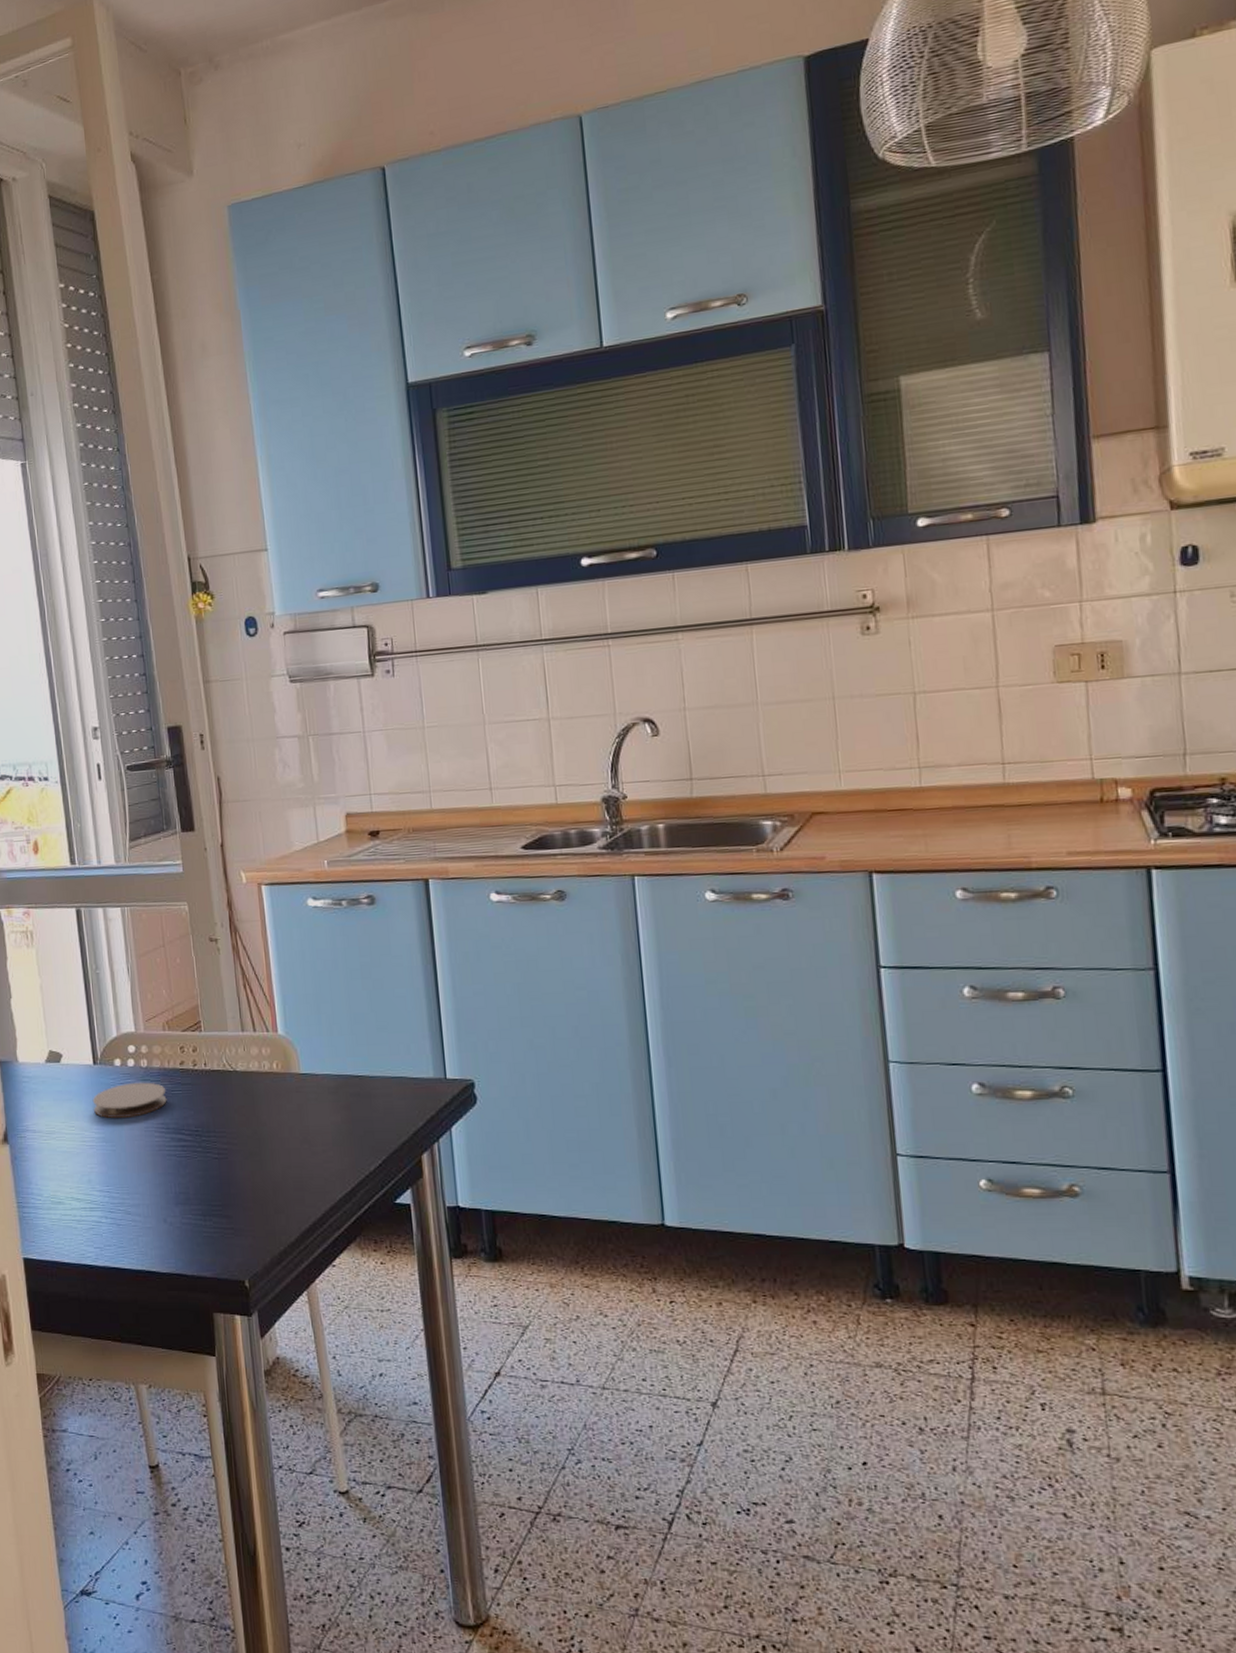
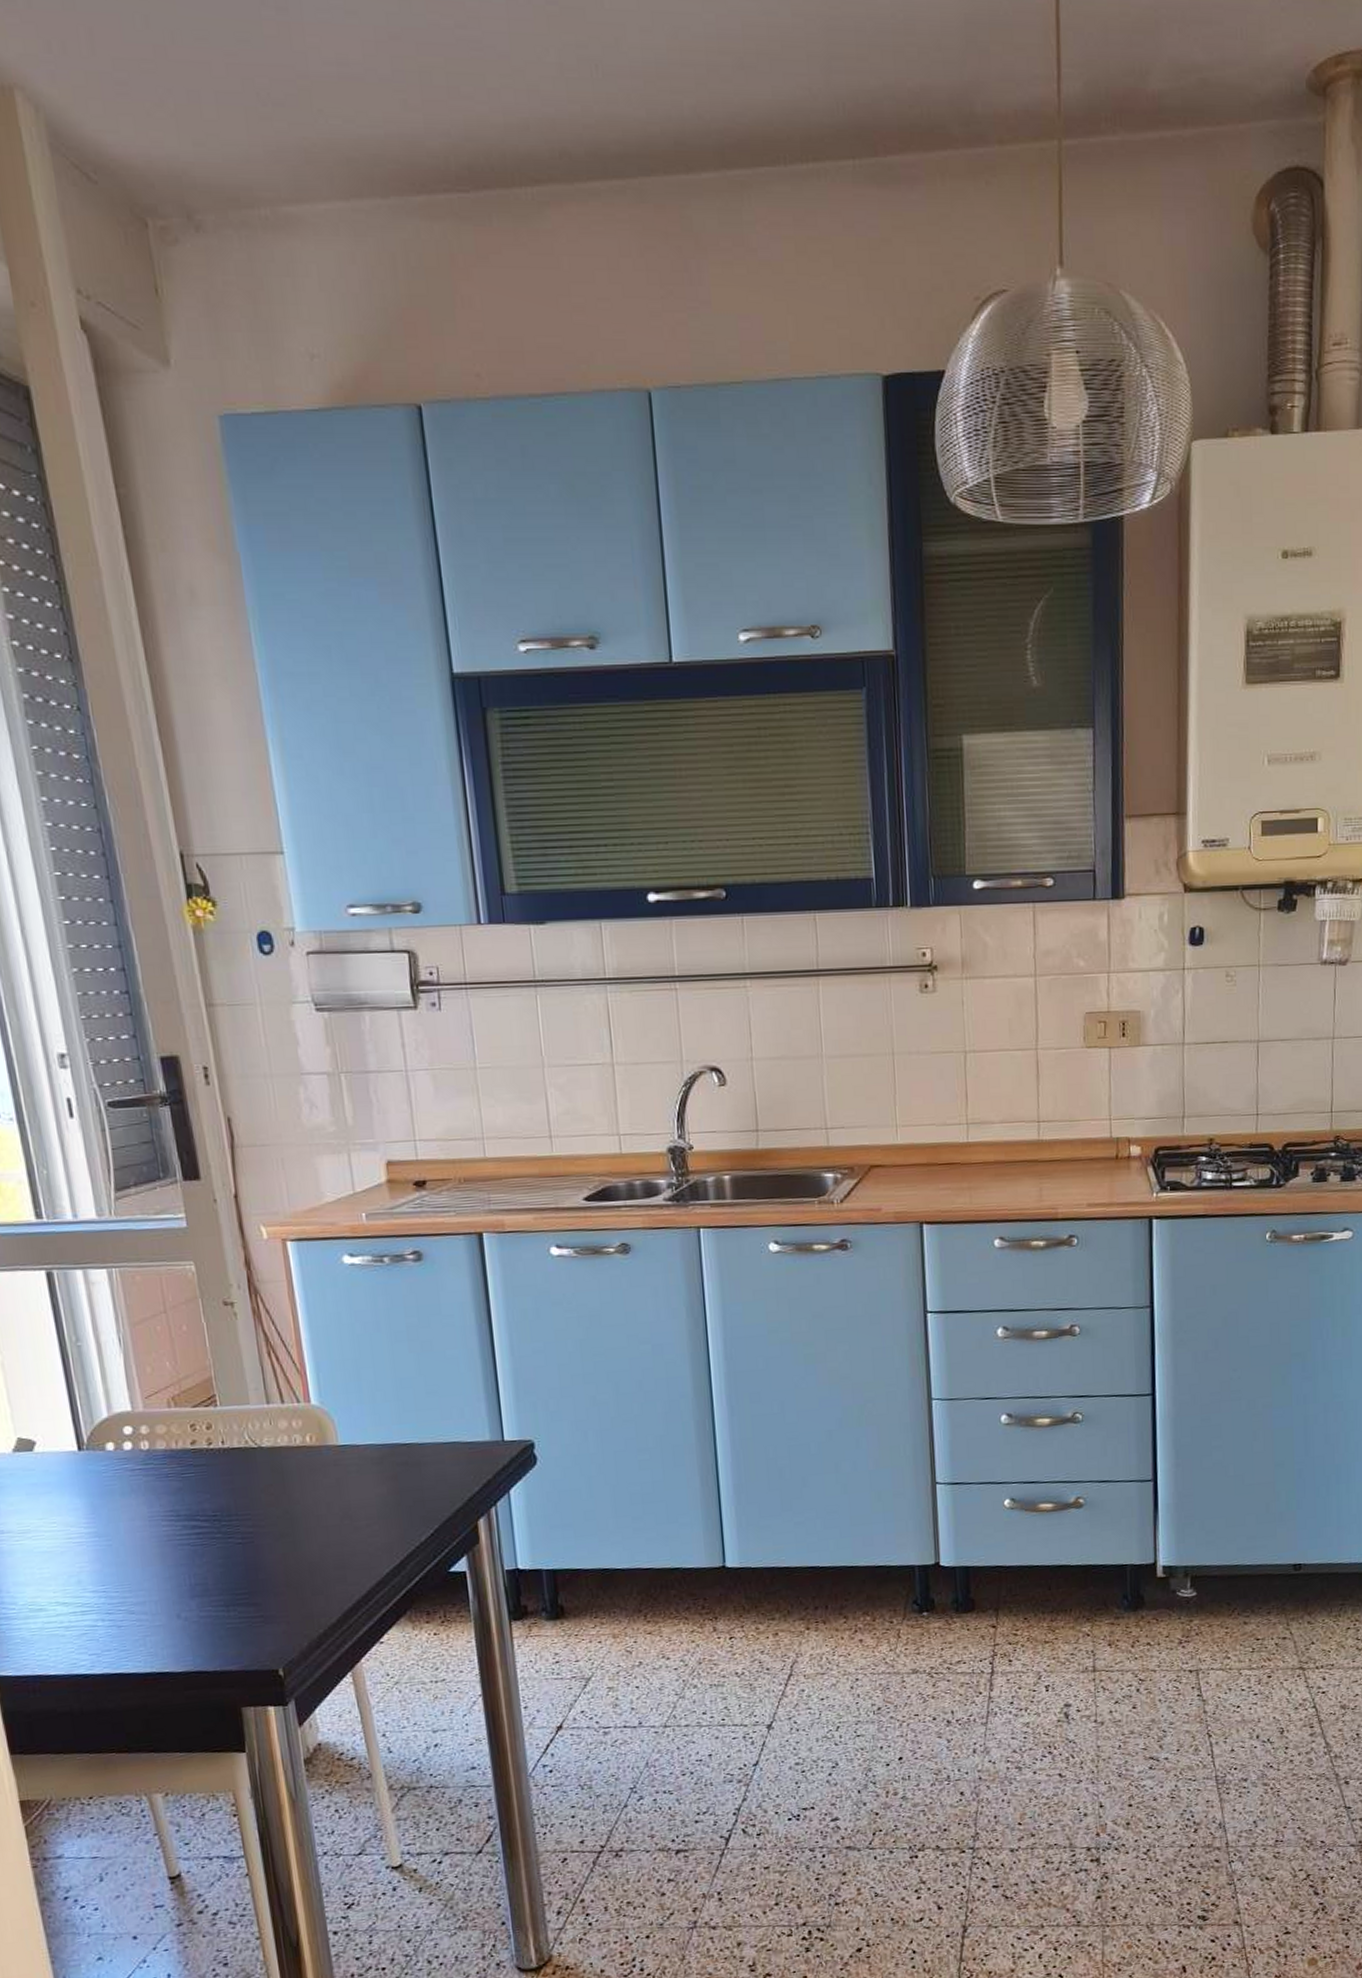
coaster: present [92,1082,167,1119] -> none [78,1466,176,1510]

